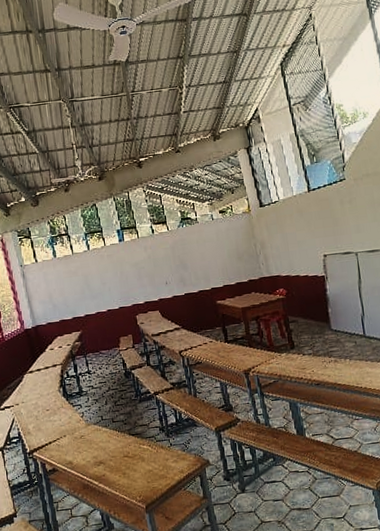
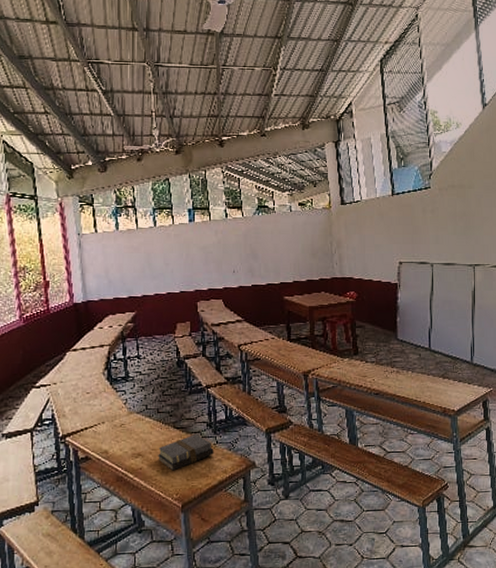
book: none [117,439,169,475] -> present [158,434,214,471]

